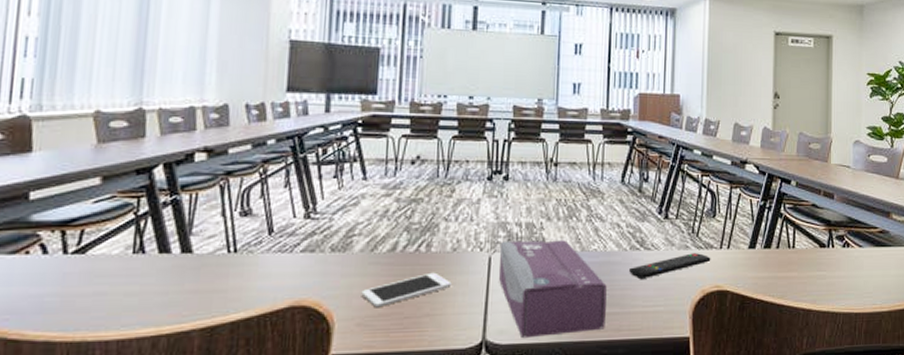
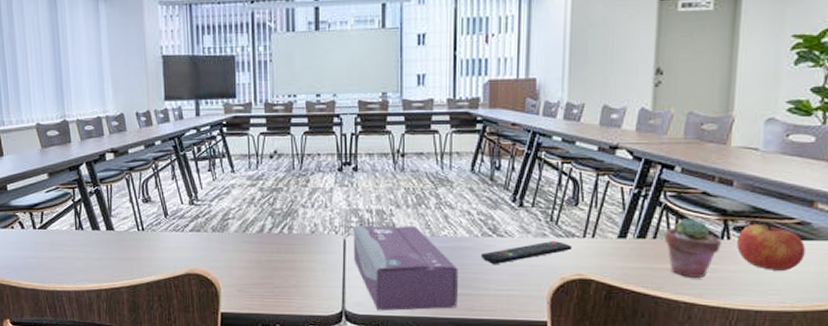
cell phone: present [361,272,452,308] -> none [239,251,312,278]
potted succulent: none [786,229,828,284] -> present [665,218,721,278]
apple: none [839,231,887,275] -> present [737,222,806,271]

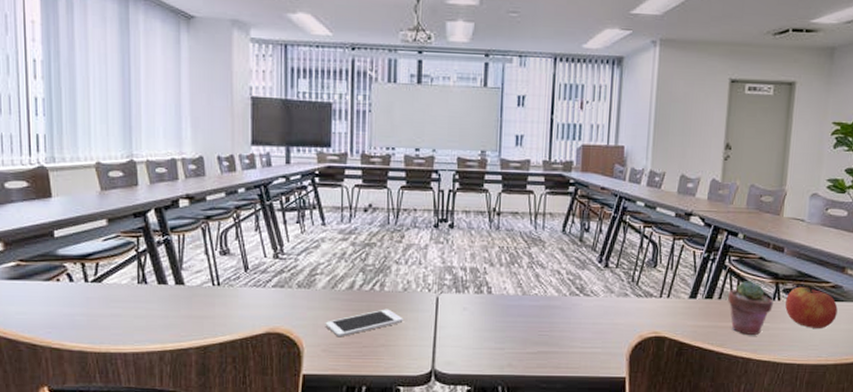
cell phone: none [239,251,312,278] -> present [325,309,403,337]
tissue box: present [353,225,458,311] -> none [445,283,546,370]
remote control: present [481,241,573,265] -> none [569,301,650,323]

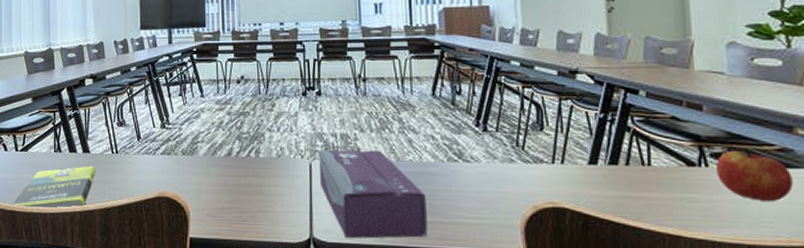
book: none [80,299,192,347] -> present [11,165,96,207]
cell phone: present [325,309,403,337] -> none [207,175,279,203]
tissue box: none [445,283,546,370] -> present [318,149,428,239]
potted succulent: present [728,281,773,335] -> none [637,144,700,208]

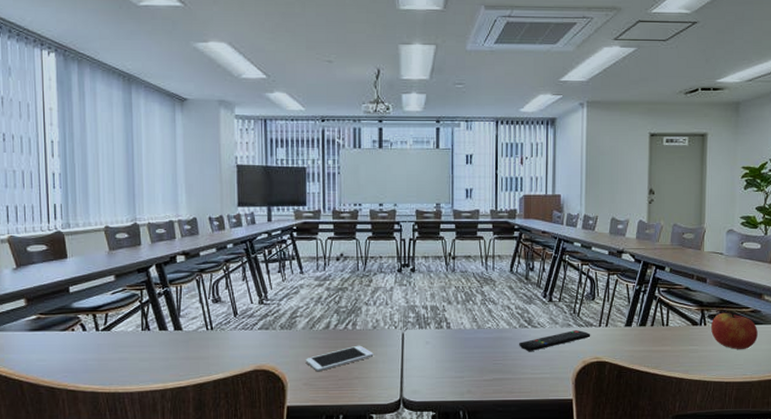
book: present [11,165,96,207] -> none [92,342,189,388]
cell phone: none [207,175,279,203] -> present [305,345,374,372]
tissue box: present [318,149,428,239] -> none [410,320,500,397]
remote control: none [448,167,542,192] -> present [519,330,591,352]

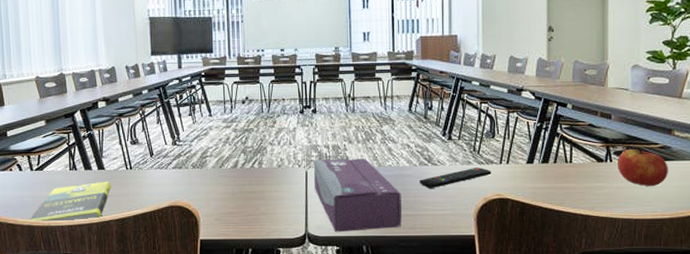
book: none [92,342,189,388] -> present [28,181,111,222]
cell phone: present [305,345,374,372] -> none [216,183,279,208]
tissue box: none [410,320,500,397] -> present [313,158,402,233]

